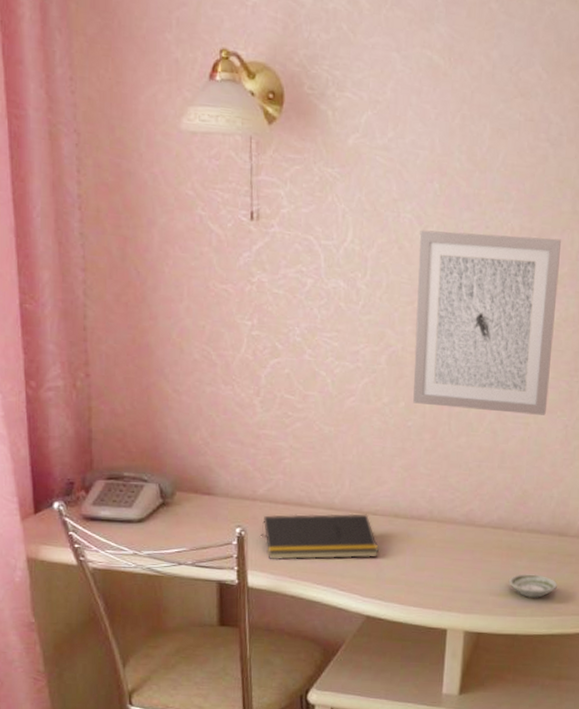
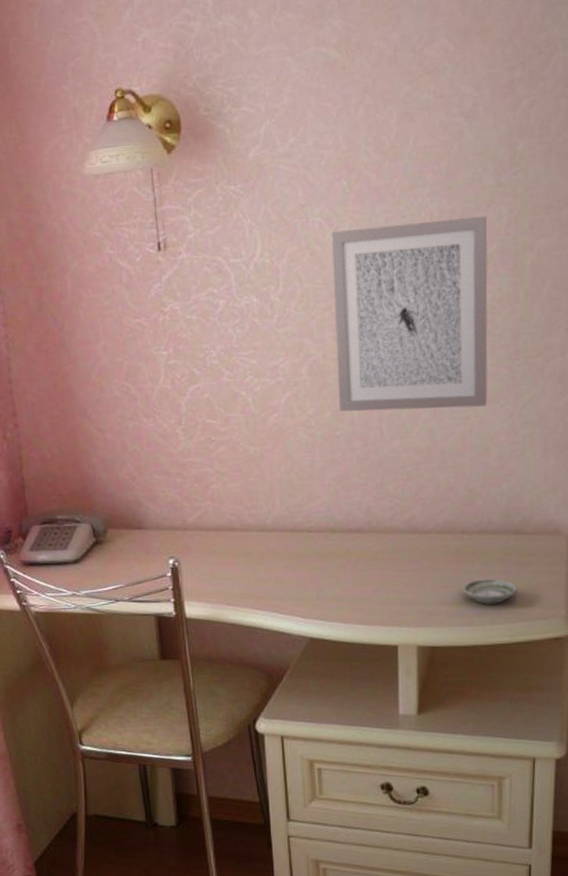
notepad: present [261,513,379,561] -> none [194,532,317,589]

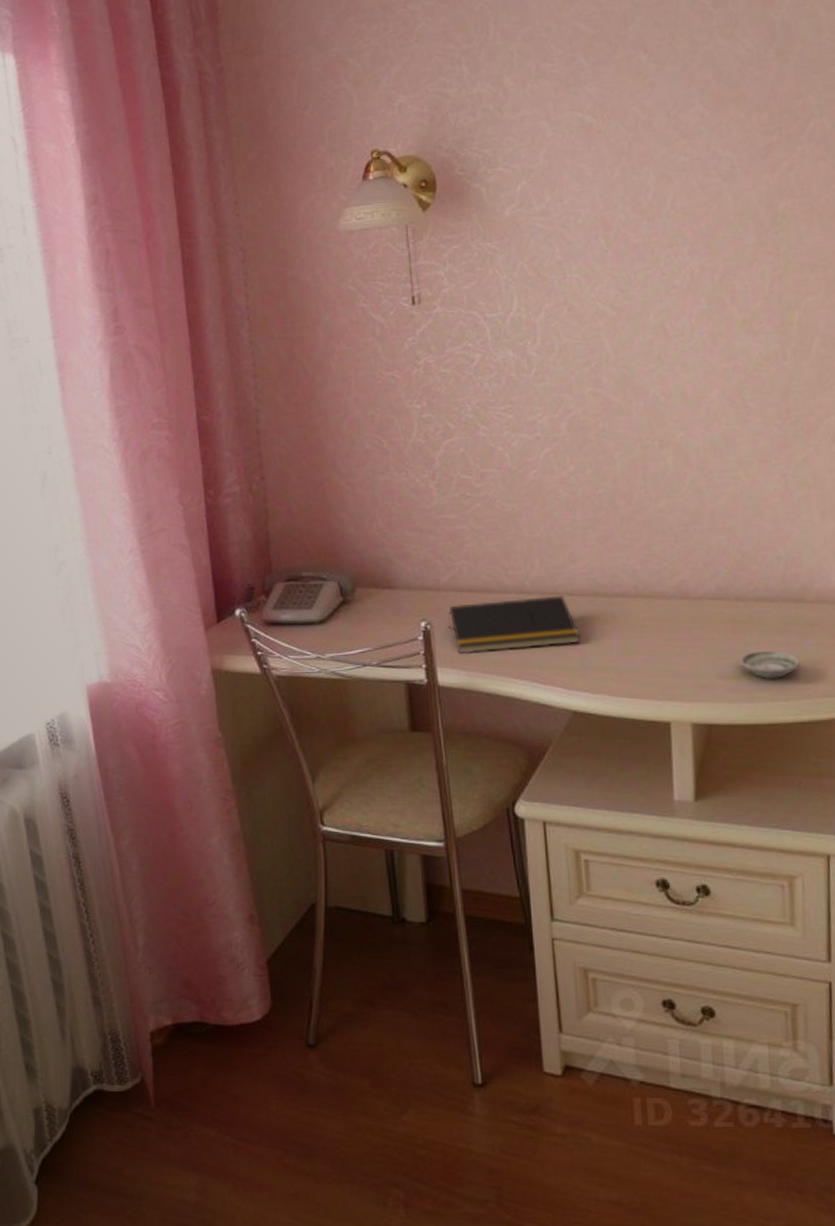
notepad: none [194,532,317,589] -> present [448,595,580,655]
wall art: present [331,216,488,412] -> none [589,274,759,469]

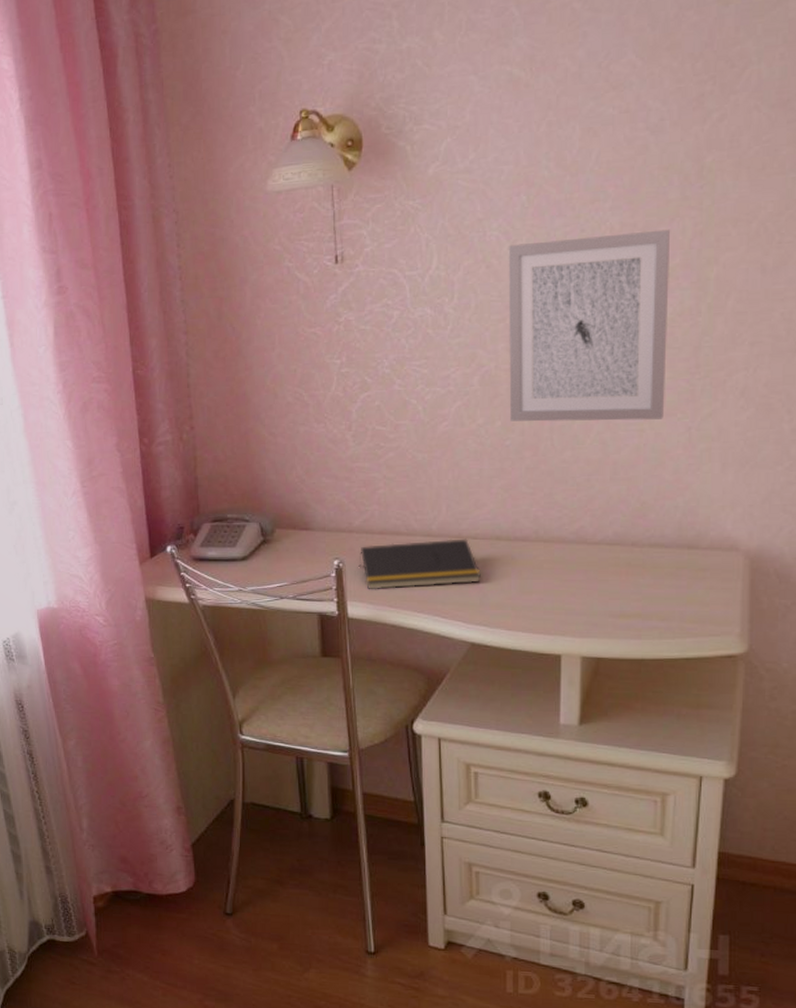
wall art: none [589,274,759,469] -> present [508,229,671,422]
saucer: present [738,650,801,680] -> none [629,592,690,620]

